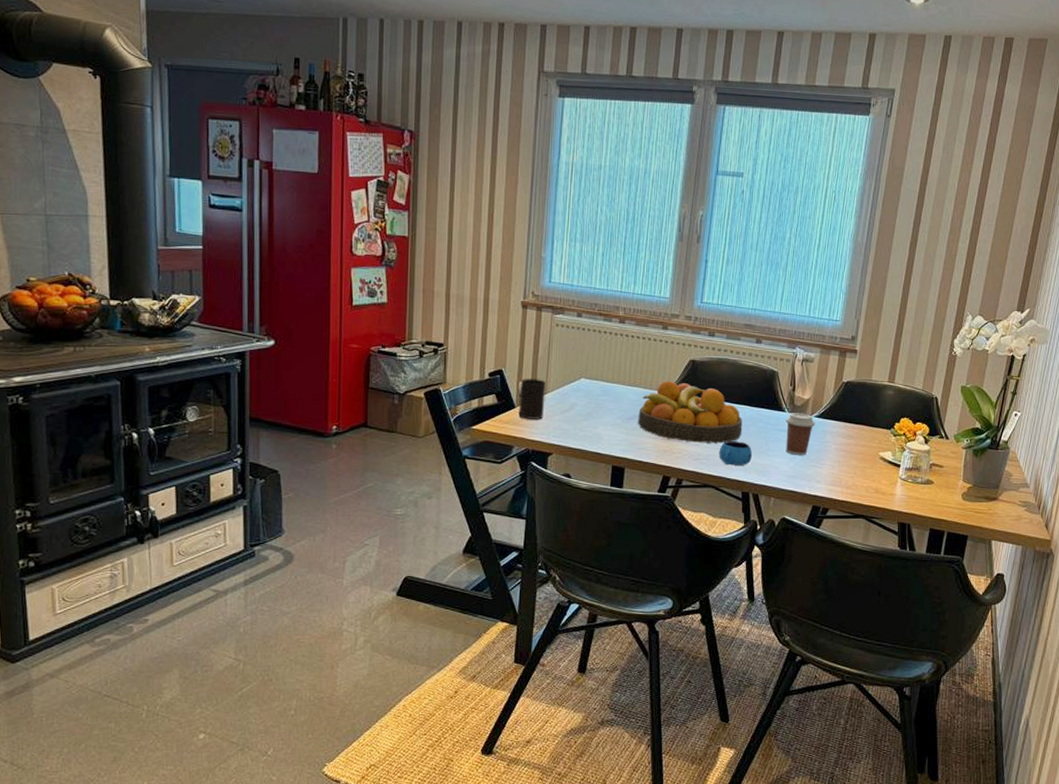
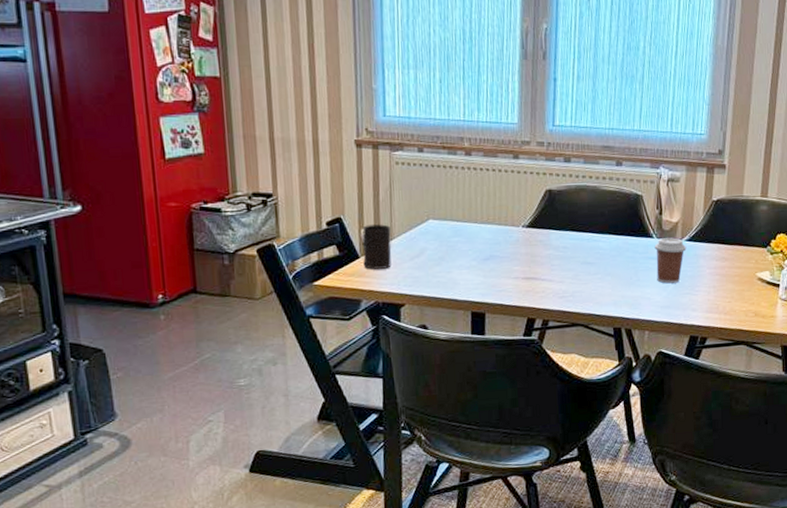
fruit bowl: present [638,380,743,443] -> none [495,214,609,280]
mug: present [719,441,752,466] -> none [585,274,621,301]

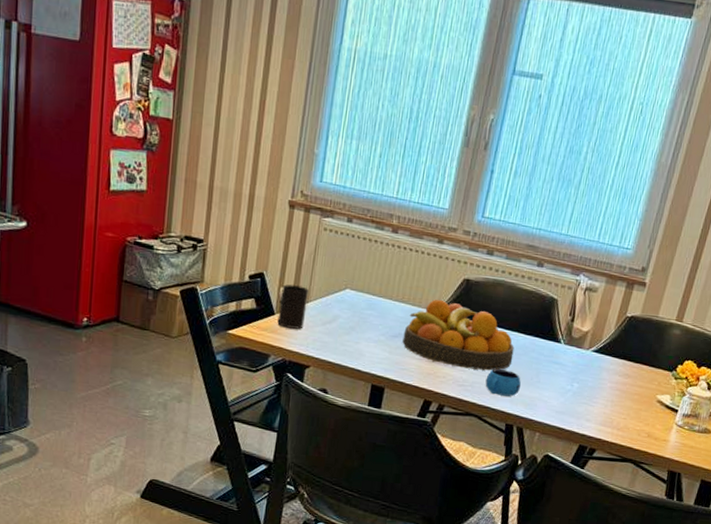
fruit bowl: none [495,214,609,280] -> present [402,299,515,371]
mug: none [585,274,621,301] -> present [485,369,521,397]
coffee cup: present [654,238,687,284] -> none [557,345,592,391]

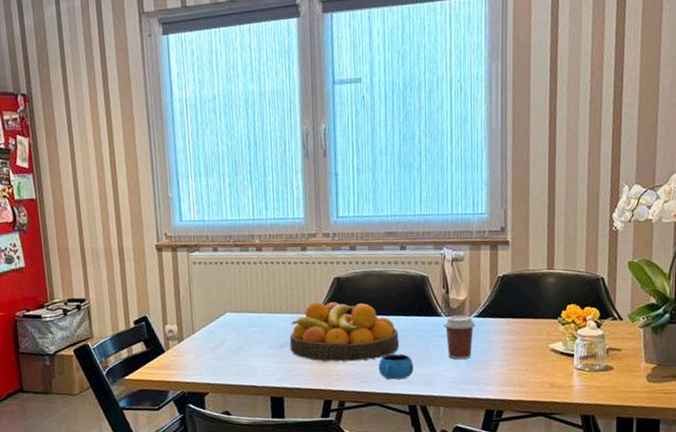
cup: present [277,284,309,329] -> none [166,320,194,362]
coffee cup: none [557,345,592,391] -> present [443,315,476,360]

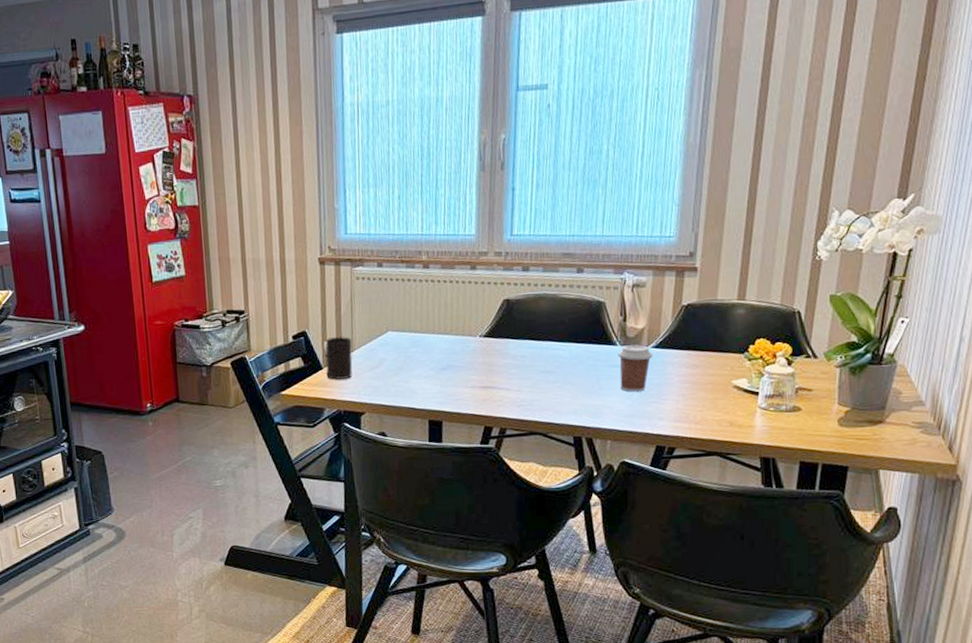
cup: none [166,320,194,362] -> present [325,337,353,380]
fruit bowl: present [289,302,400,362] -> none [452,324,569,388]
mug: present [378,354,414,380] -> none [544,382,582,410]

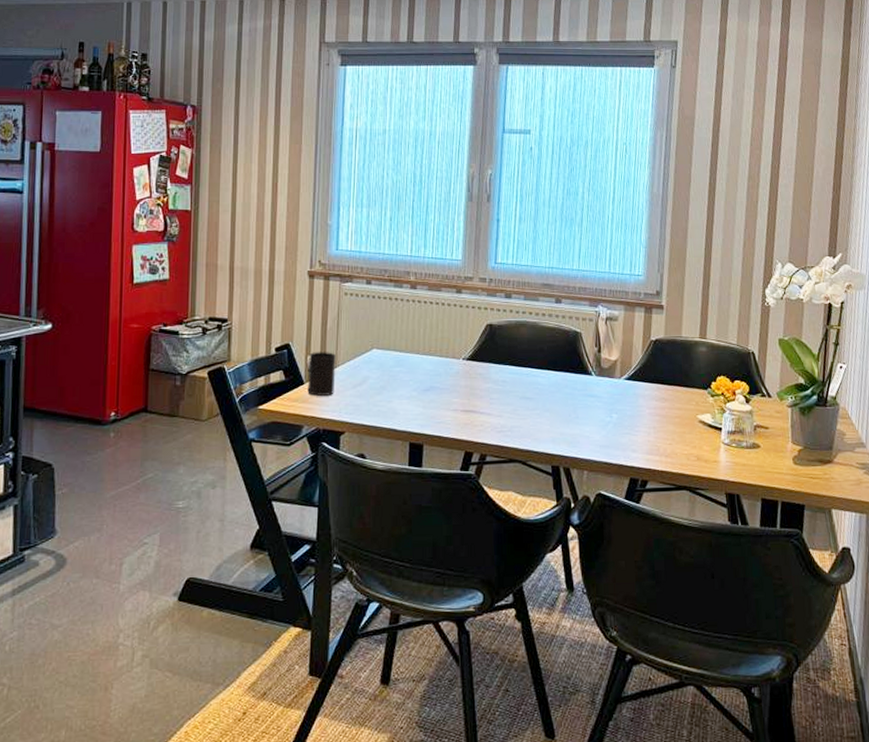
coffee cup: present [618,345,653,392] -> none [593,376,626,422]

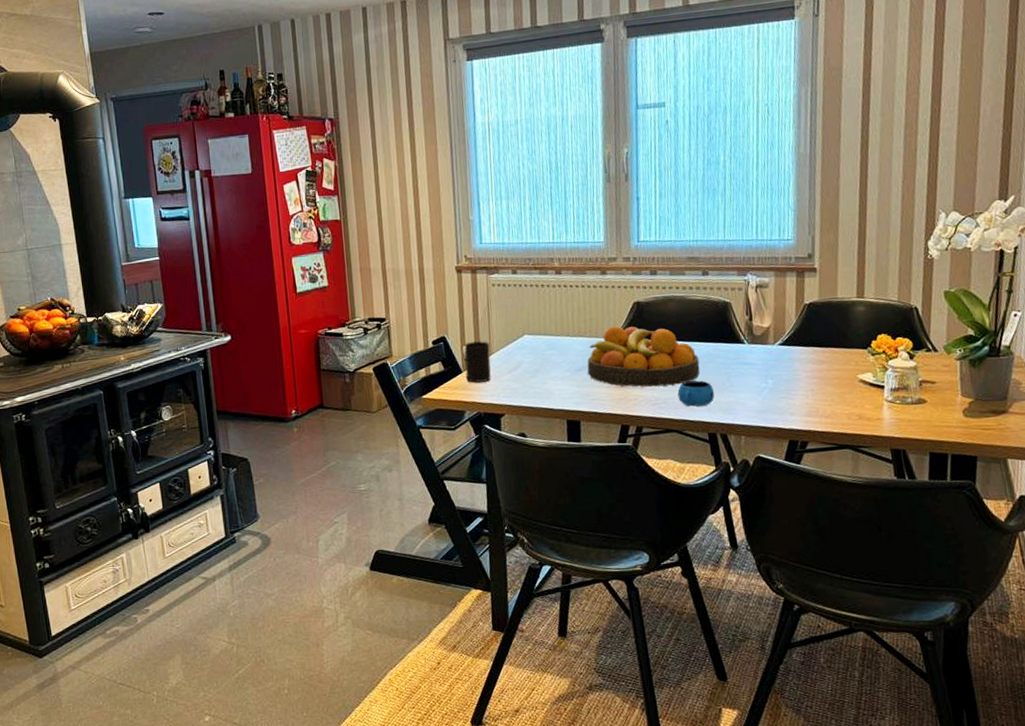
fruit bowl: none [435,347,548,414] -> present [587,326,700,387]
mug: none [524,410,560,437] -> present [677,380,714,407]

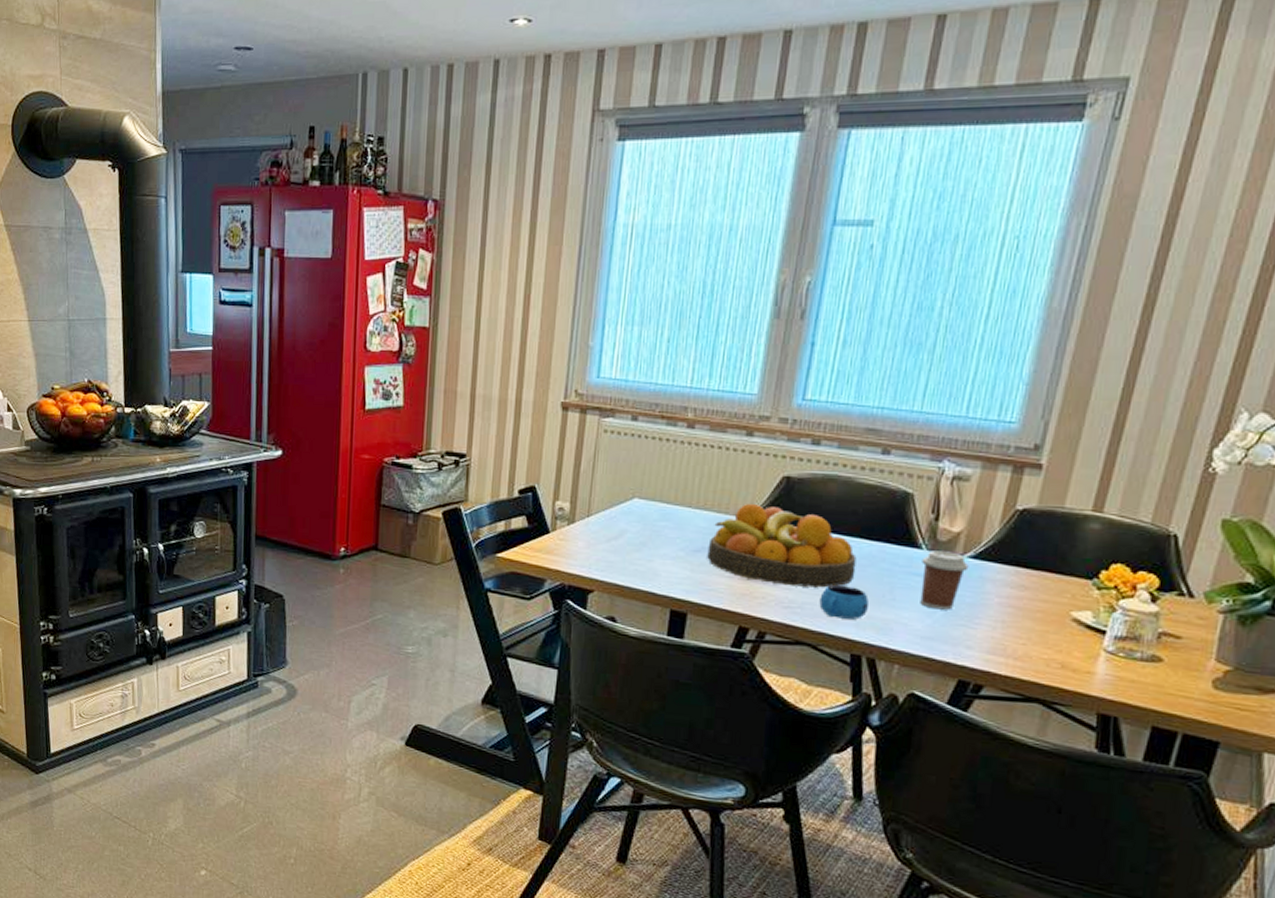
cup: present [464,341,491,383] -> none [553,497,588,548]
coffee cup: none [746,342,780,388] -> present [920,550,969,610]

